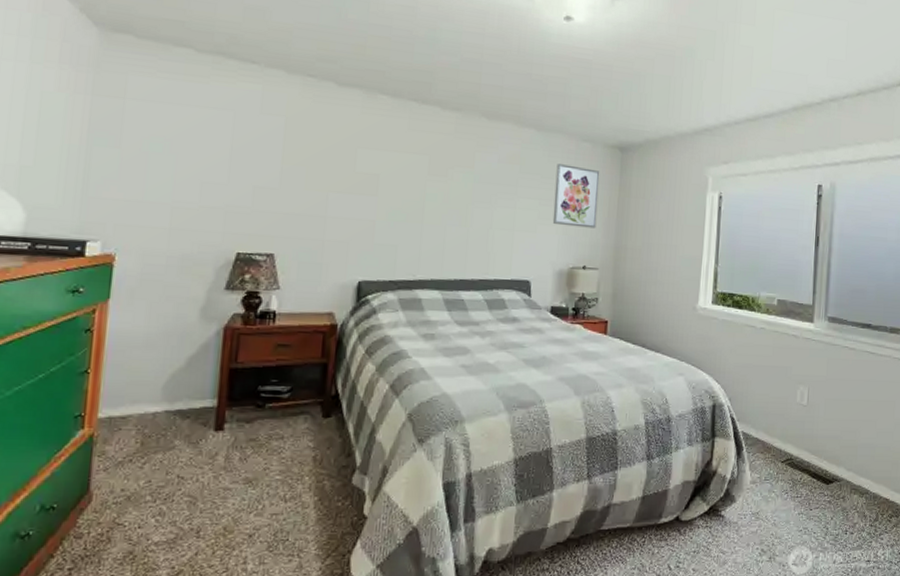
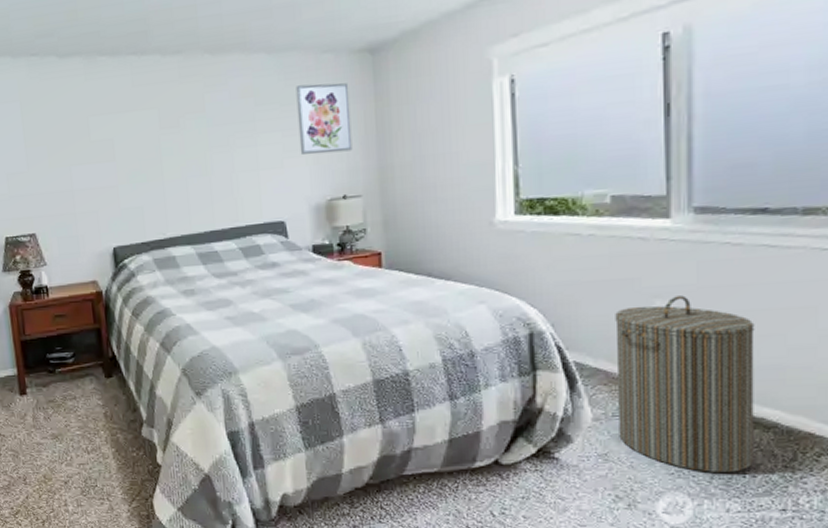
laundry hamper: none [768,384,859,531] -> present [615,295,755,474]

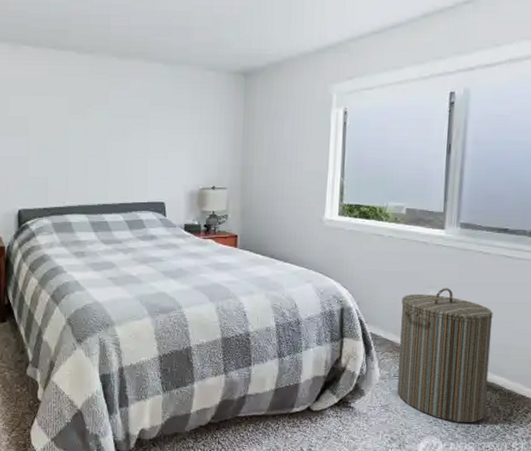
wall art: present [296,83,353,156] -> none [182,94,225,151]

